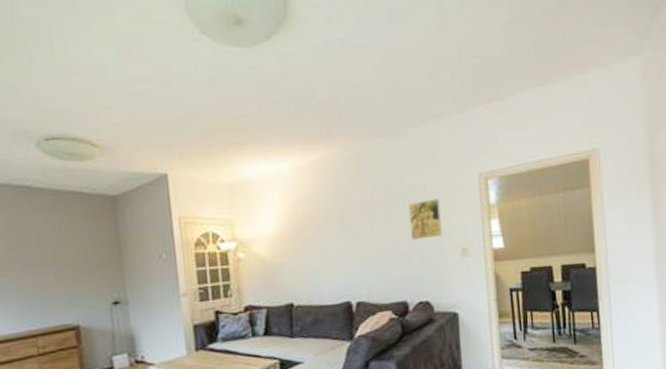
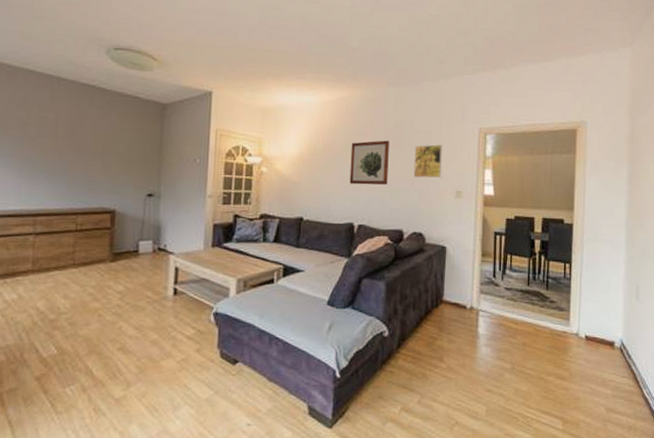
wall art: none [336,202,383,258] -> present [349,140,389,185]

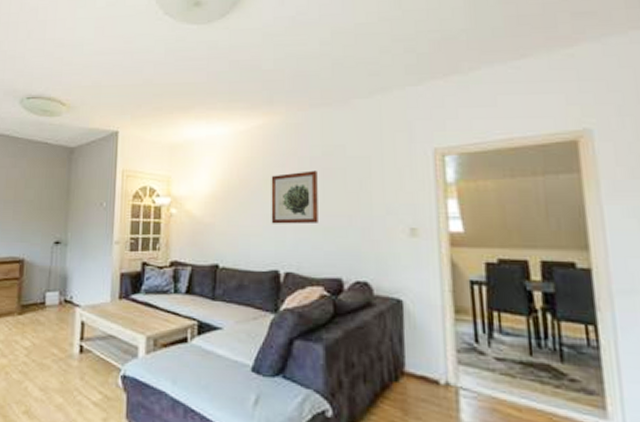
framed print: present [413,144,442,178] -> none [350,172,387,214]

